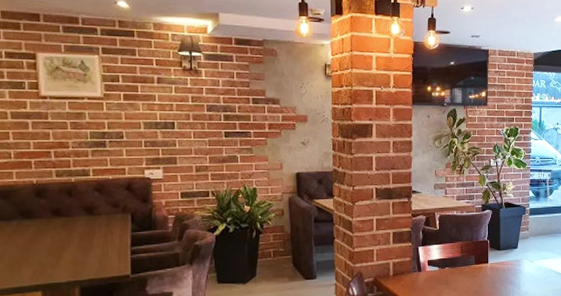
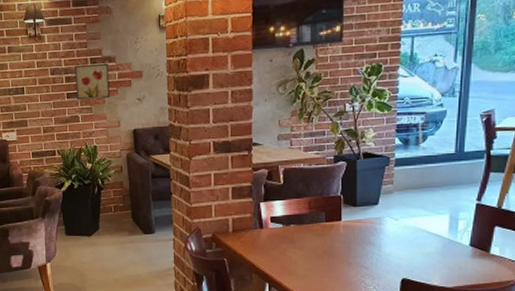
wall art: none [235,104,272,139] -> present [75,63,110,100]

